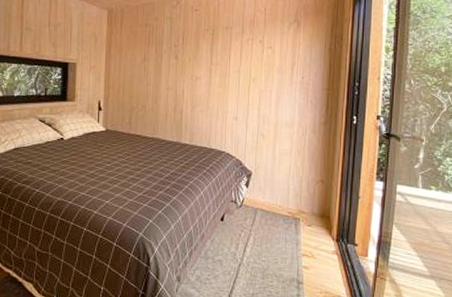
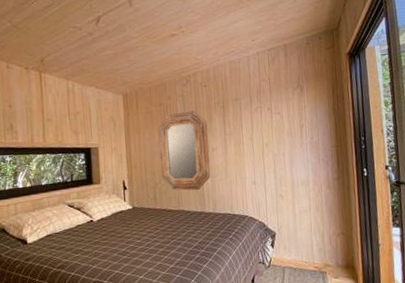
home mirror: none [138,35,194,120] -> present [158,111,211,191]

